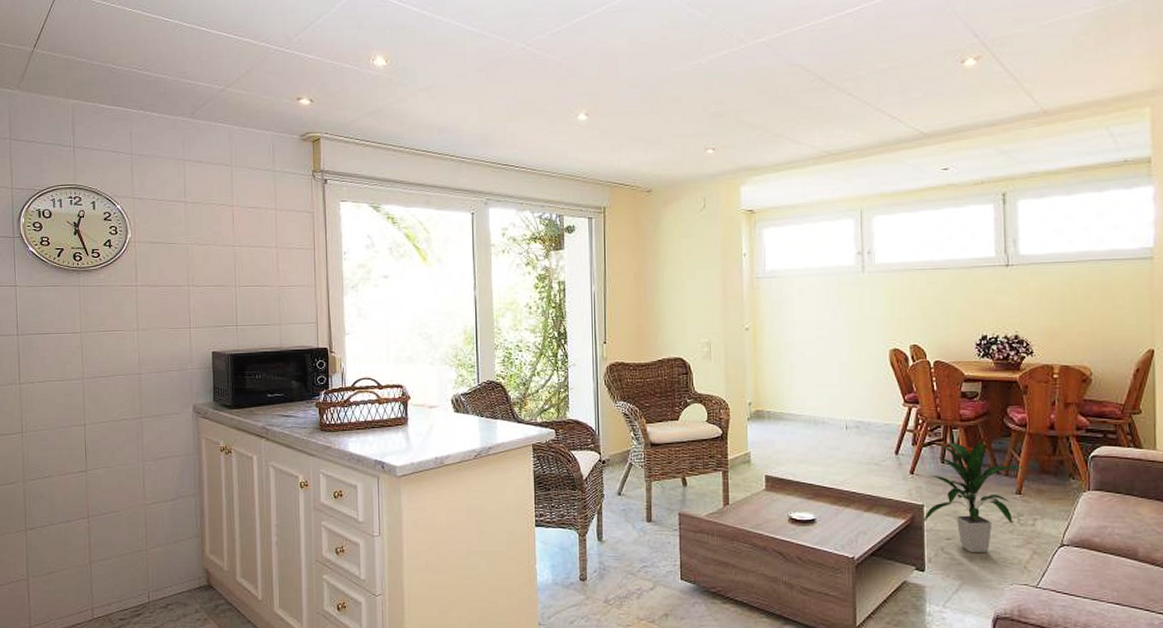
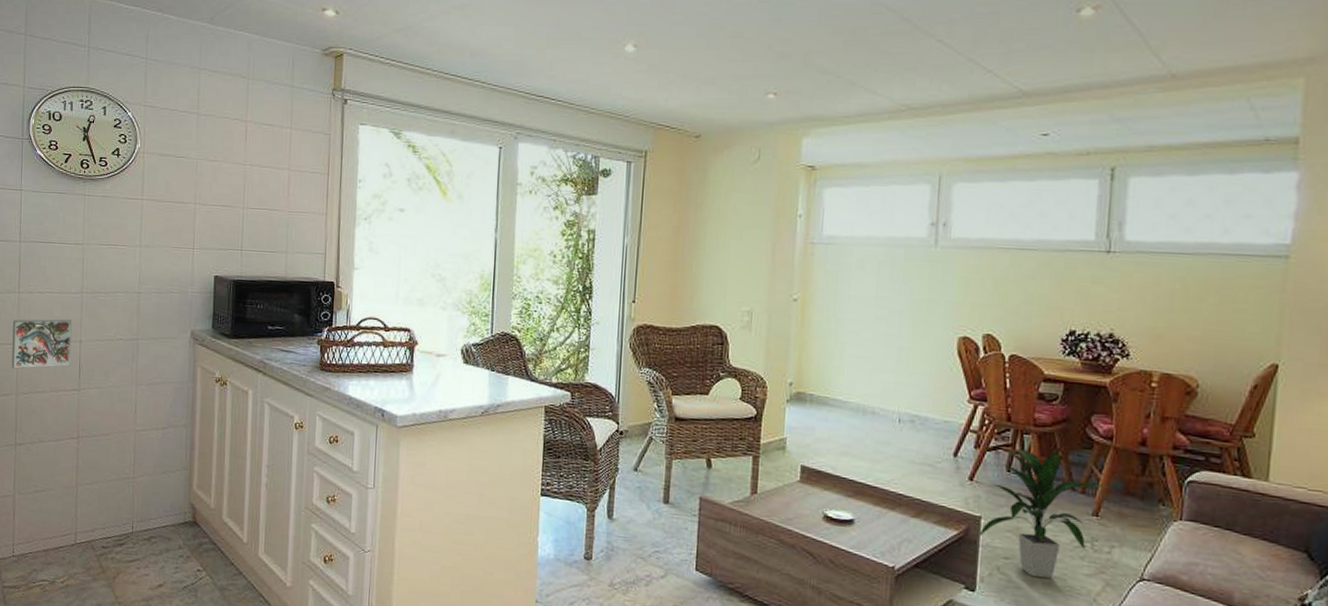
decorative tile: none [16,404,76,457] -> present [11,319,72,369]

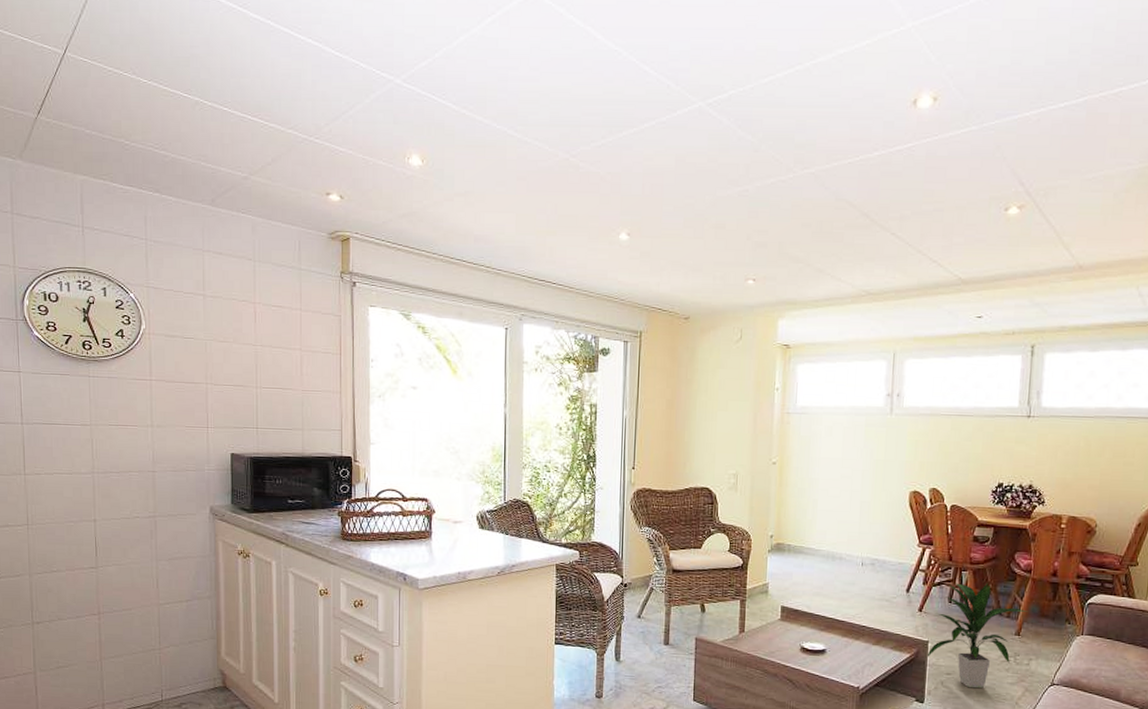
decorative tile: present [11,319,72,369] -> none [21,499,86,550]

